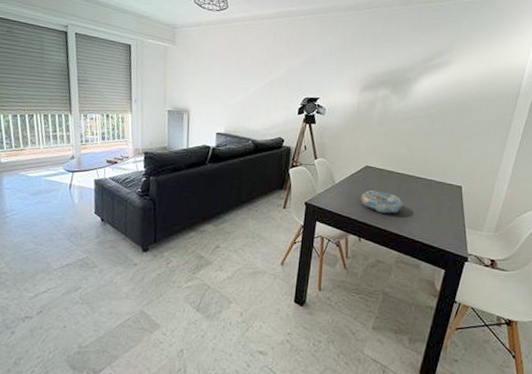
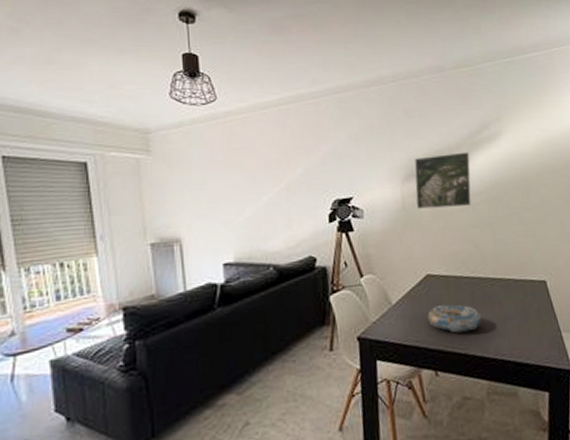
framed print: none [367,73,420,118] -> present [414,151,472,209]

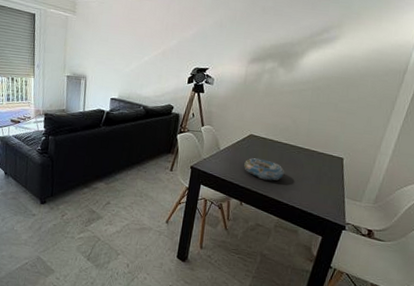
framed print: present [414,151,472,209] -> none [254,46,308,90]

